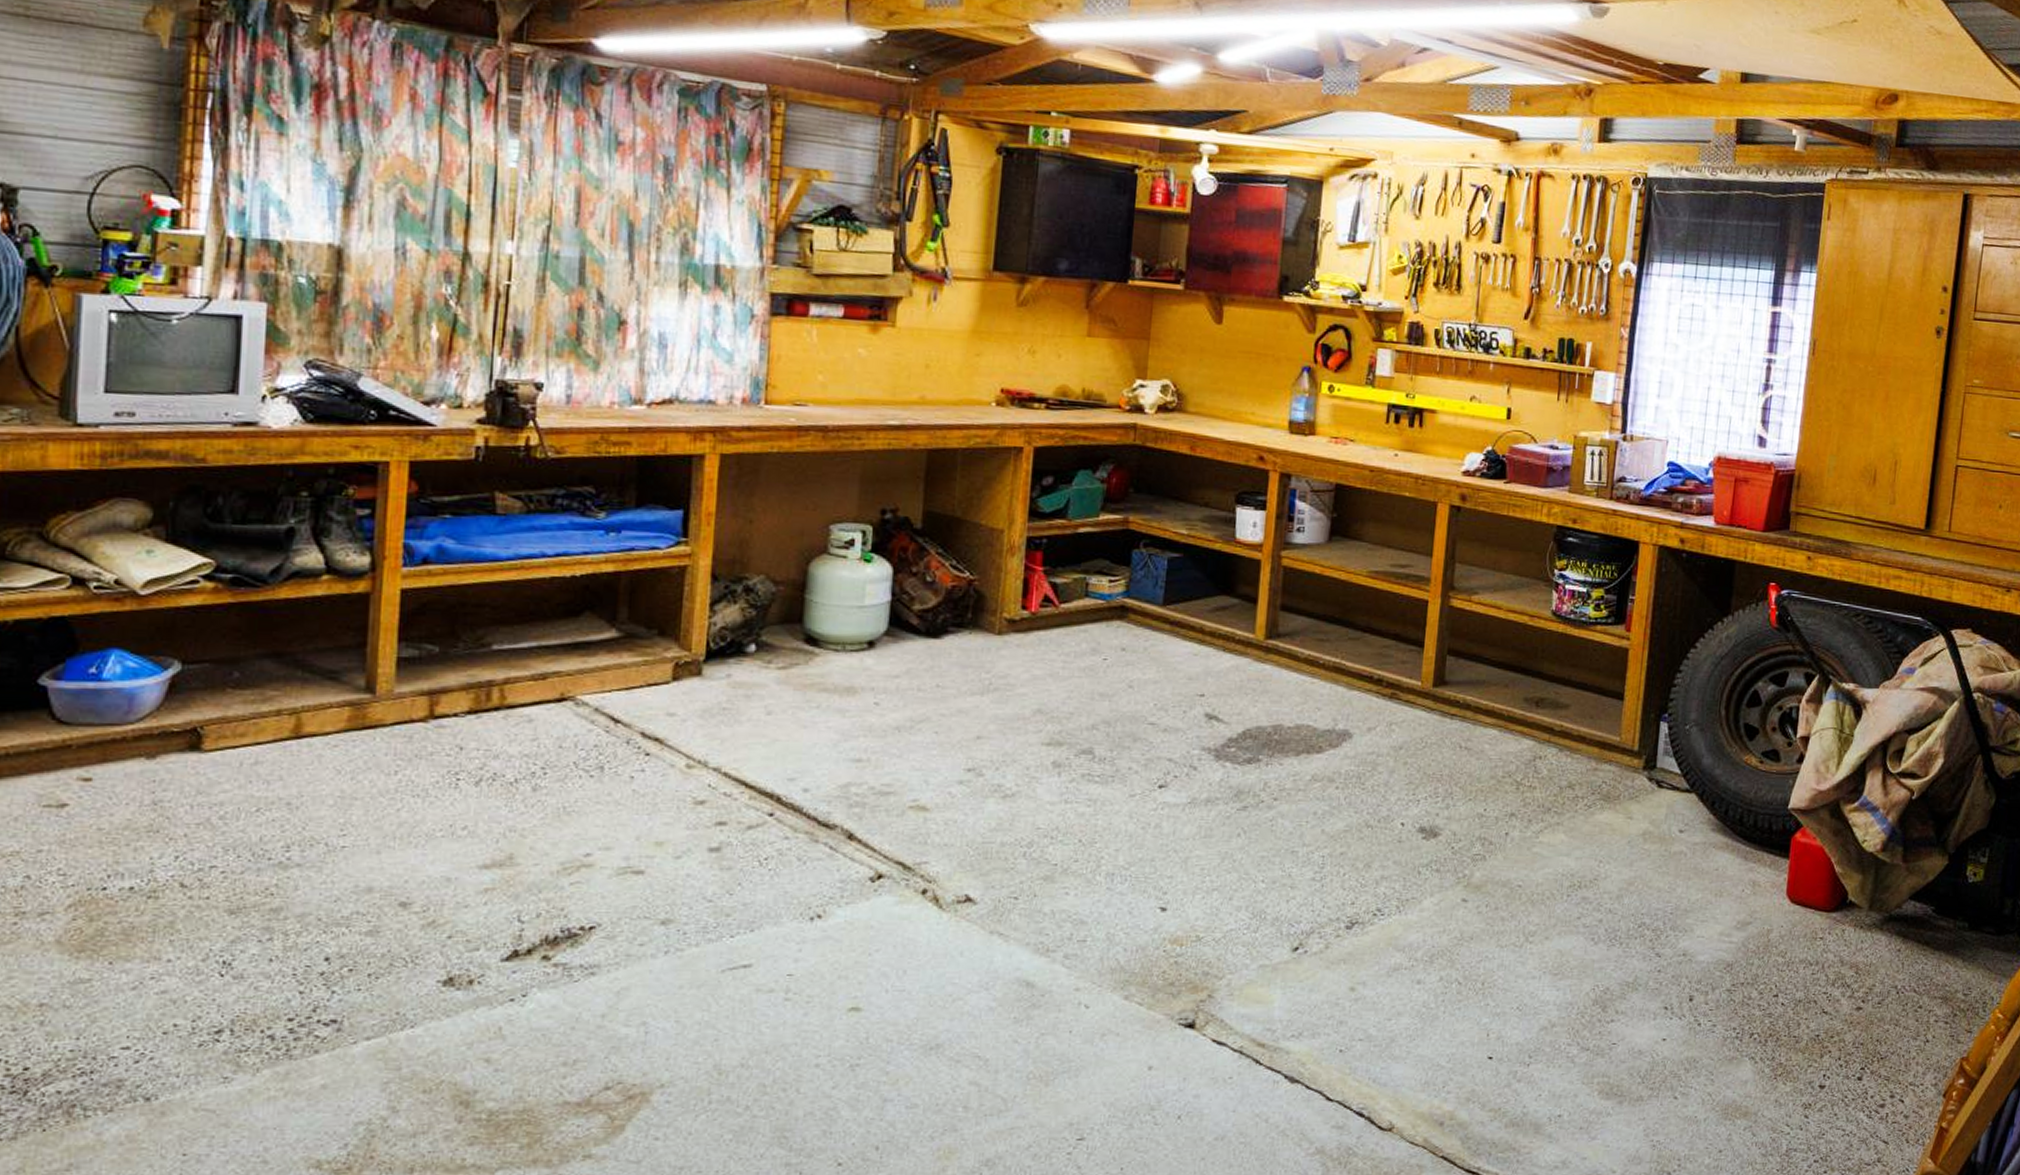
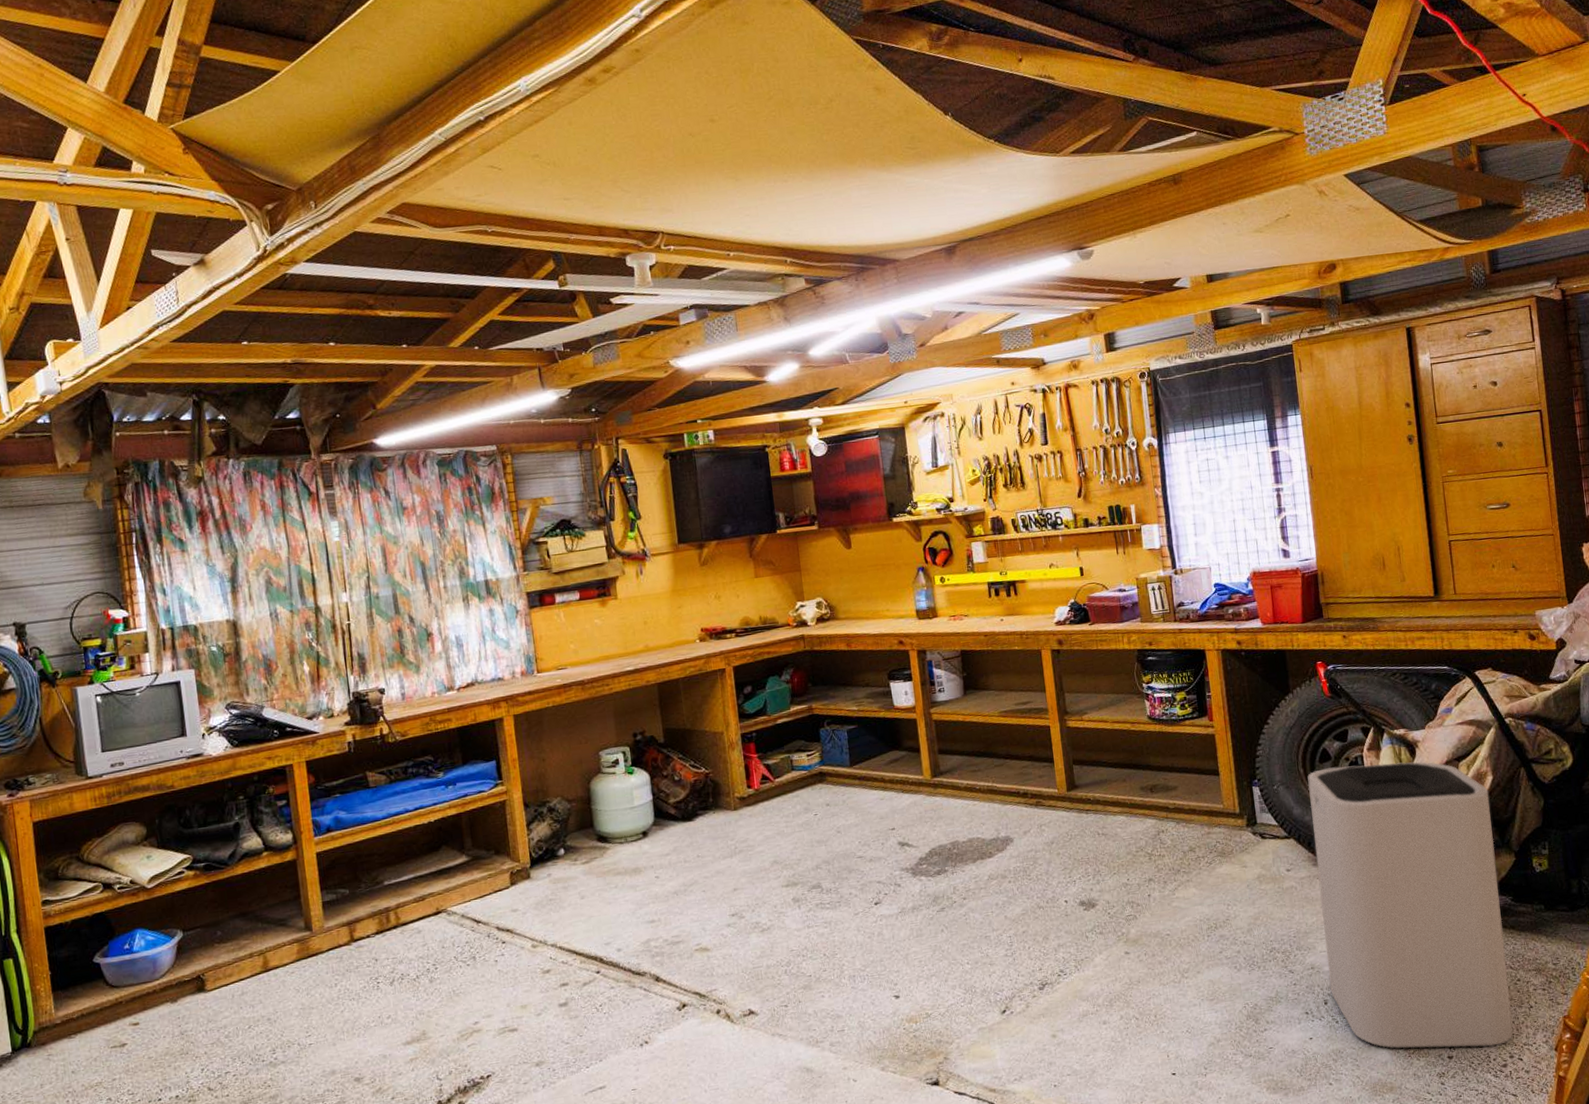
trash can: none [1699,715,1936,1082] -> present [1307,762,1514,1049]

